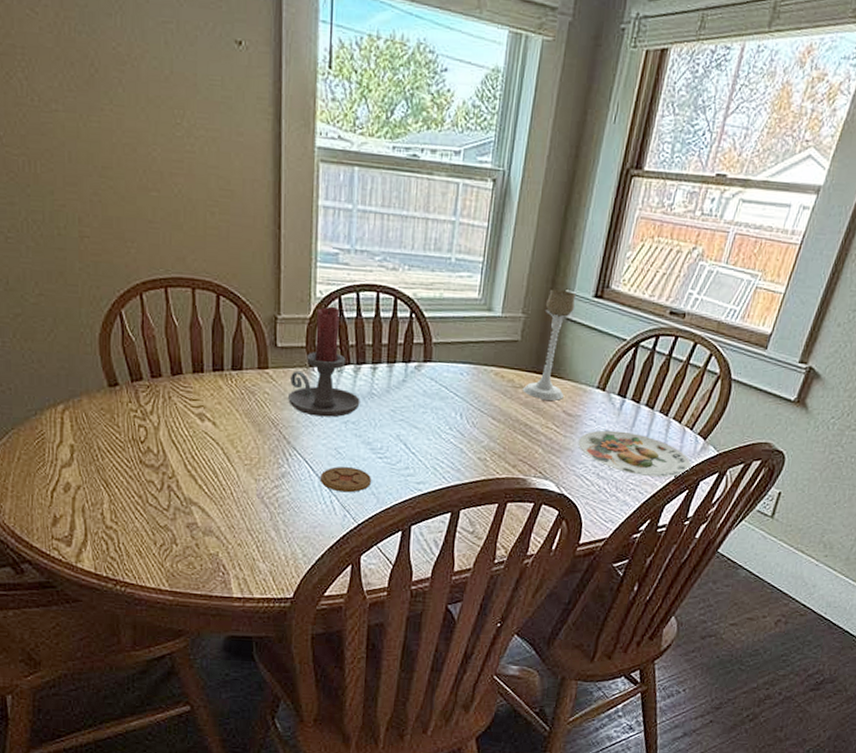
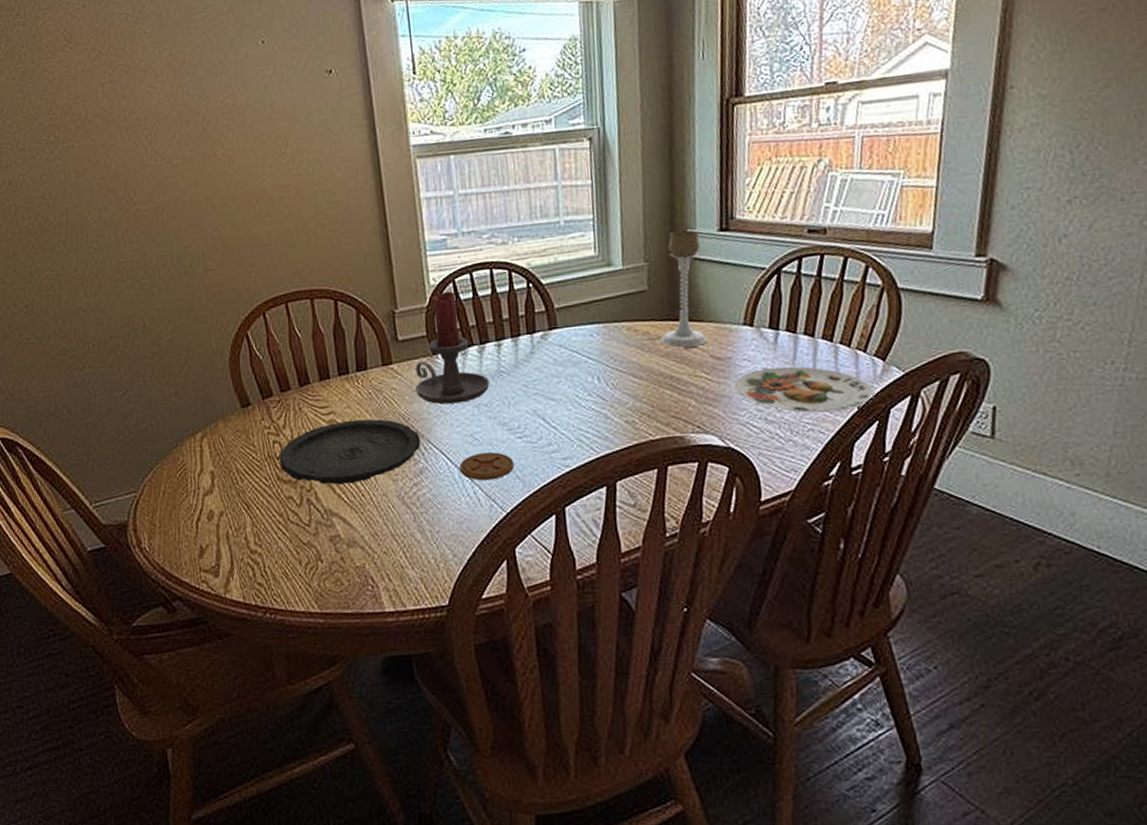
plate: none [143,416,287,477] -> present [279,419,421,485]

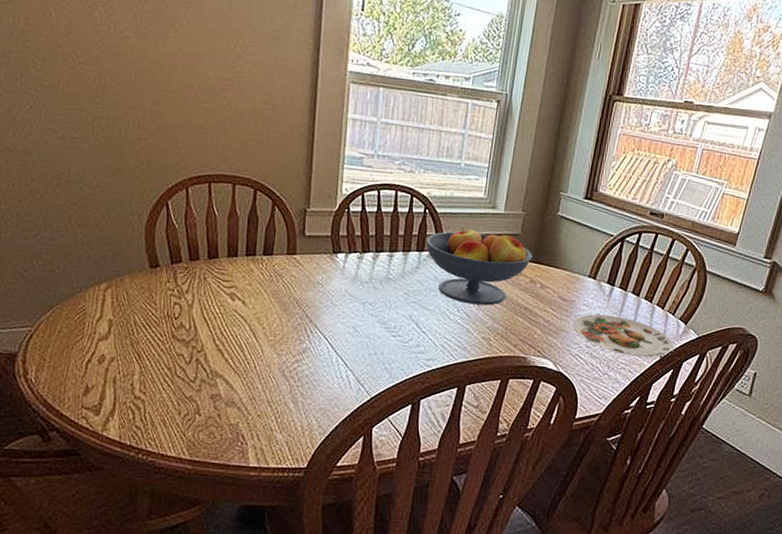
plate: present [279,419,421,485] -> none [177,296,309,352]
candle holder: present [415,291,490,405] -> none [313,201,378,299]
coaster: present [459,452,515,481] -> none [337,343,386,368]
fruit bowl: none [535,294,668,385] -> present [426,226,533,306]
candle holder: present [660,230,708,348] -> none [522,191,569,287]

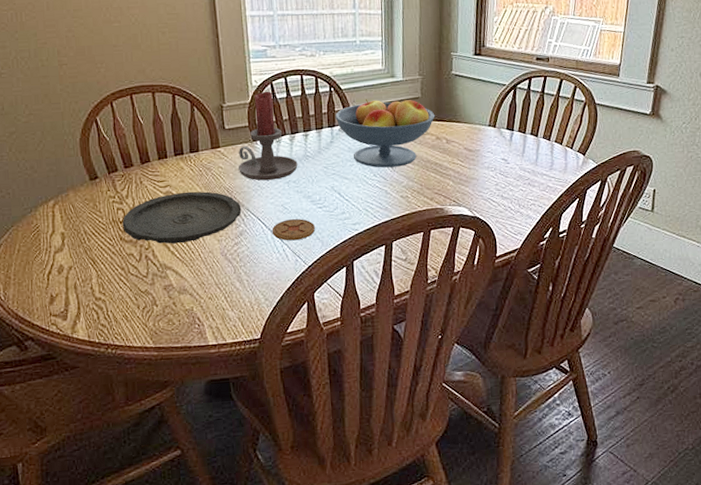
plate: none [177,296,309,352] -> present [122,191,242,244]
candle holder: none [313,201,378,299] -> present [239,91,298,181]
coaster: none [337,343,386,368] -> present [271,219,316,241]
plate: present [572,314,675,358] -> none [481,157,577,192]

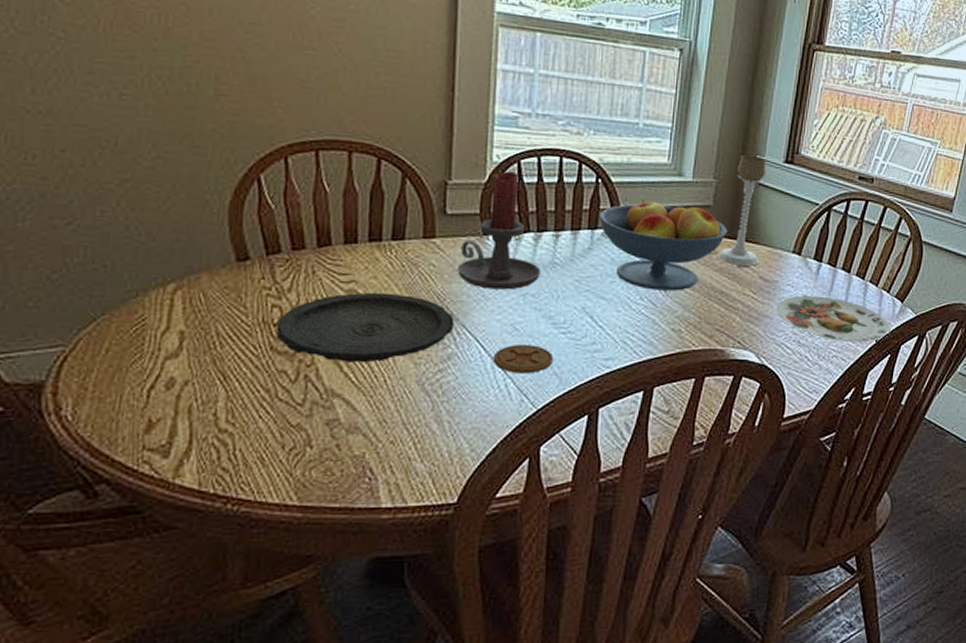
candle holder: none [428,53,463,141] -> present [716,154,767,266]
plate: none [481,157,577,192] -> present [776,295,891,343]

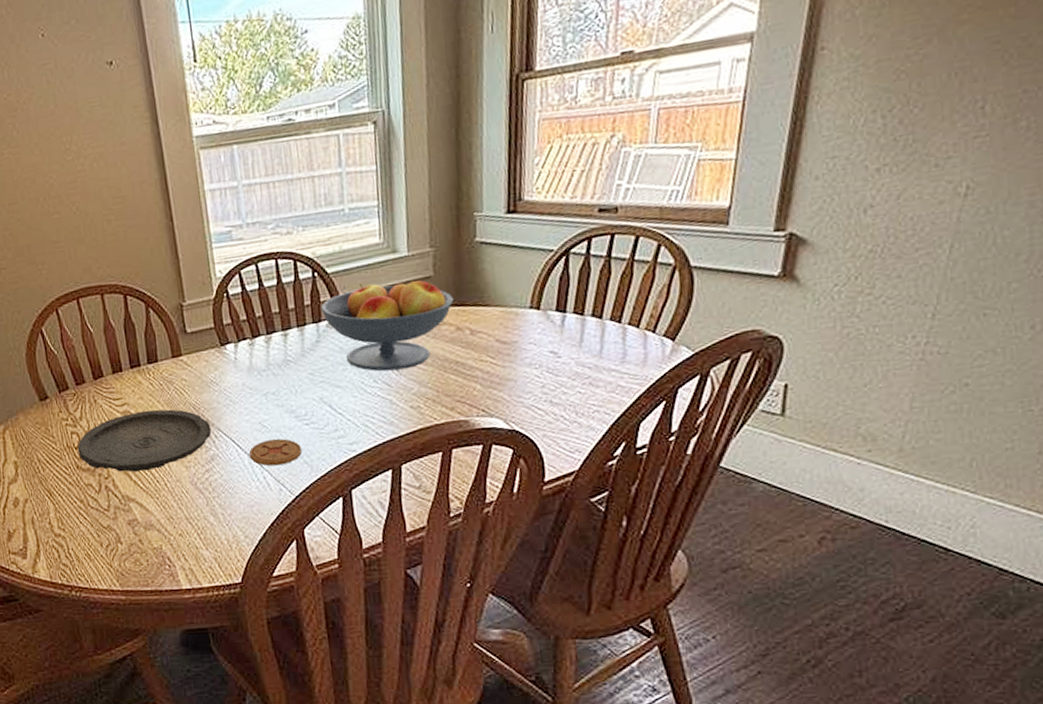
candle holder: present [458,171,541,290] -> none [204,282,277,394]
candle holder: present [716,154,767,266] -> none [445,213,494,333]
plate: present [776,295,891,343] -> none [519,348,663,395]

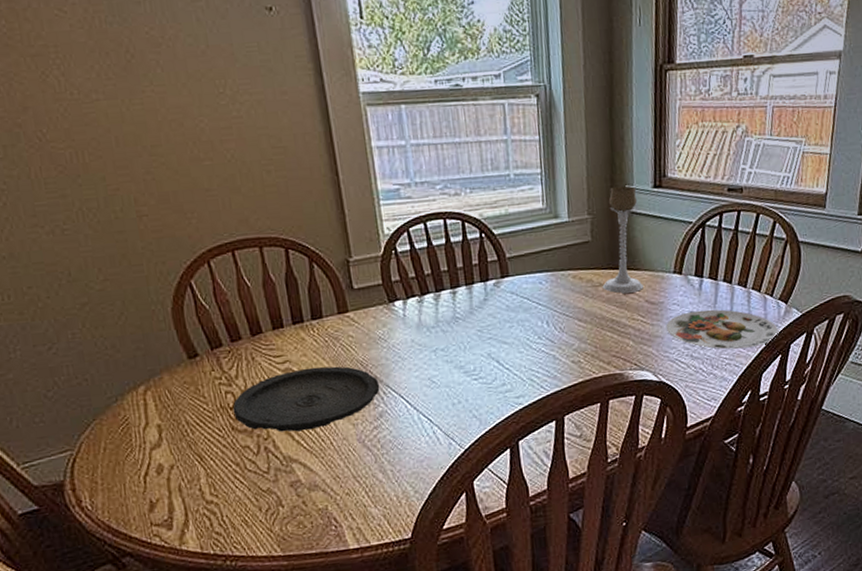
coaster: present [248,439,303,466] -> none [418,394,471,421]
fruit bowl: present [321,280,454,372] -> none [488,244,609,329]
candle holder: none [445,213,494,333] -> present [602,186,644,294]
plate: none [519,348,663,395] -> present [665,309,779,350]

